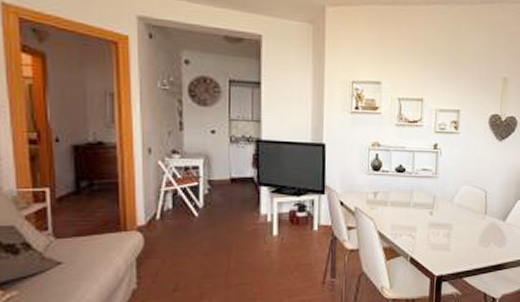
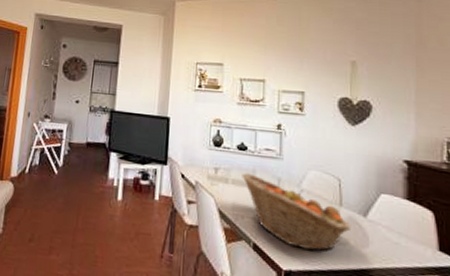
fruit basket: none [400,194,493,256] -> present [242,173,352,251]

